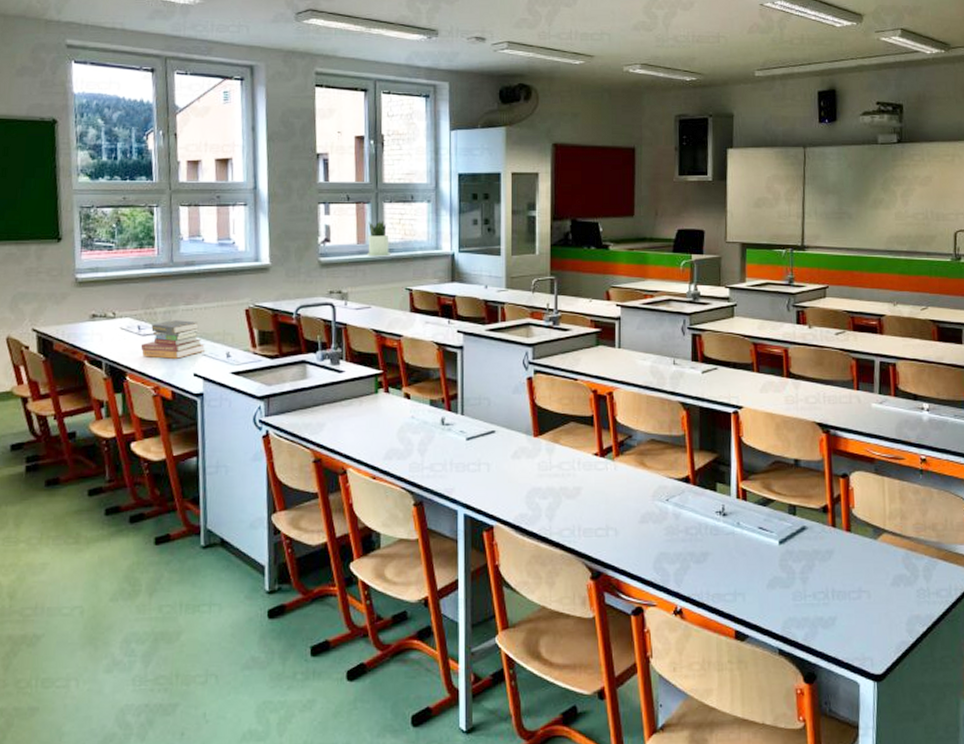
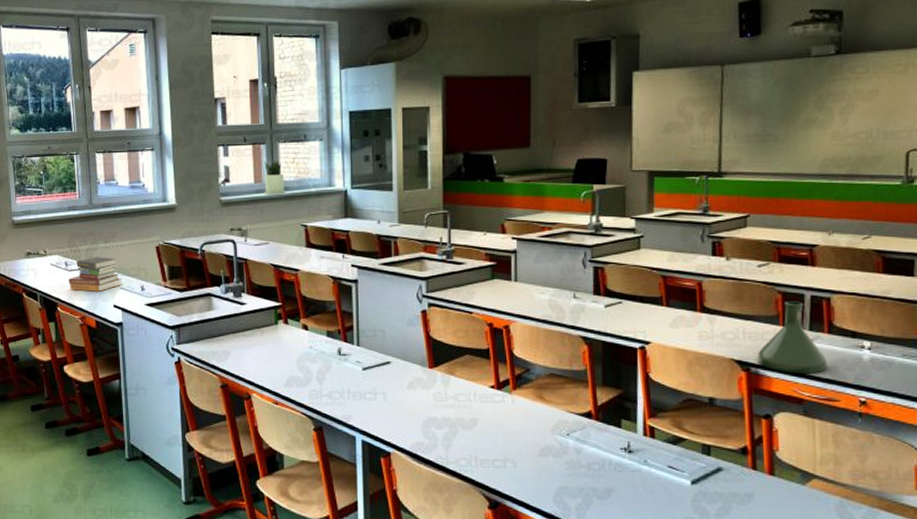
flask: none [835,367,894,435] -> present [756,301,828,374]

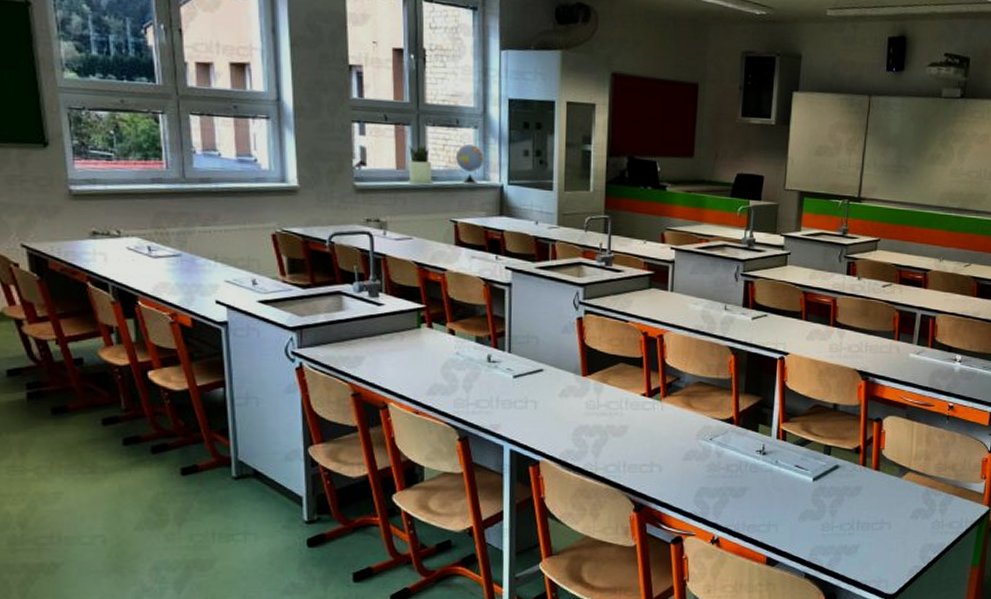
books: present [68,257,122,292] -> none [152,242,227,284]
globe: none [303,155,329,191] -> present [455,143,484,185]
flask: present [756,301,828,374] -> none [874,318,928,383]

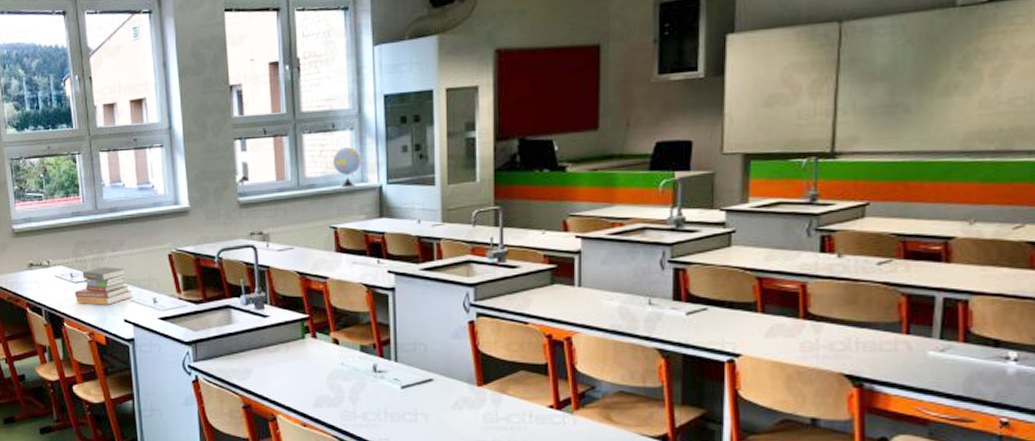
books: none [152,242,227,284] -> present [74,267,133,305]
planter: present [407,145,434,185] -> none [286,154,312,194]

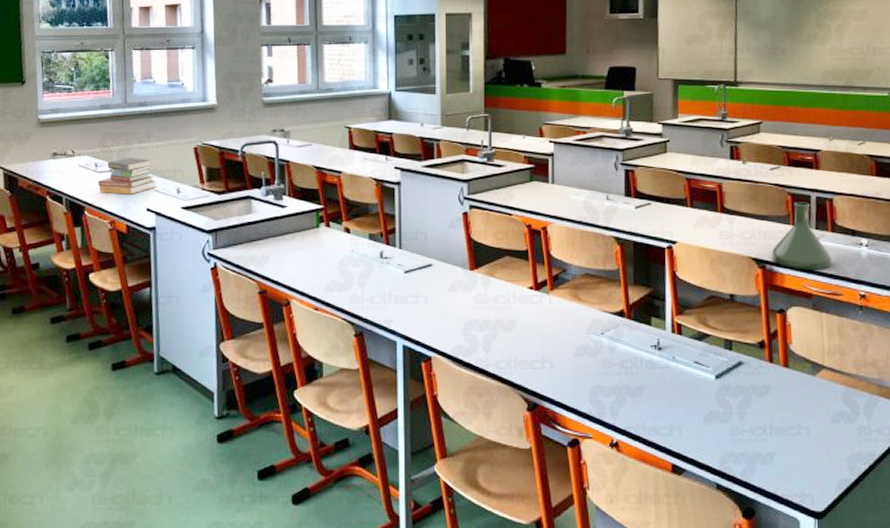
globe: present [332,146,361,188] -> none [348,57,374,93]
flask: none [872,304,961,390] -> present [771,202,832,270]

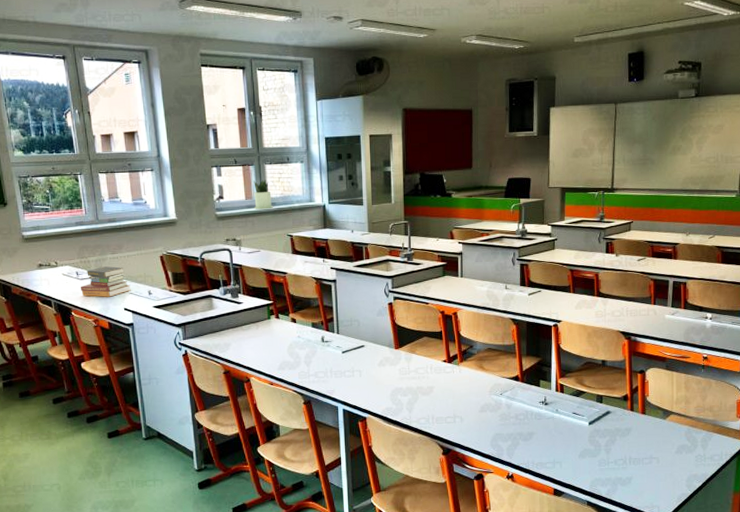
planter: none [307,62,330,96] -> present [254,180,273,210]
flask: present [771,202,832,270] -> none [635,286,683,340]

